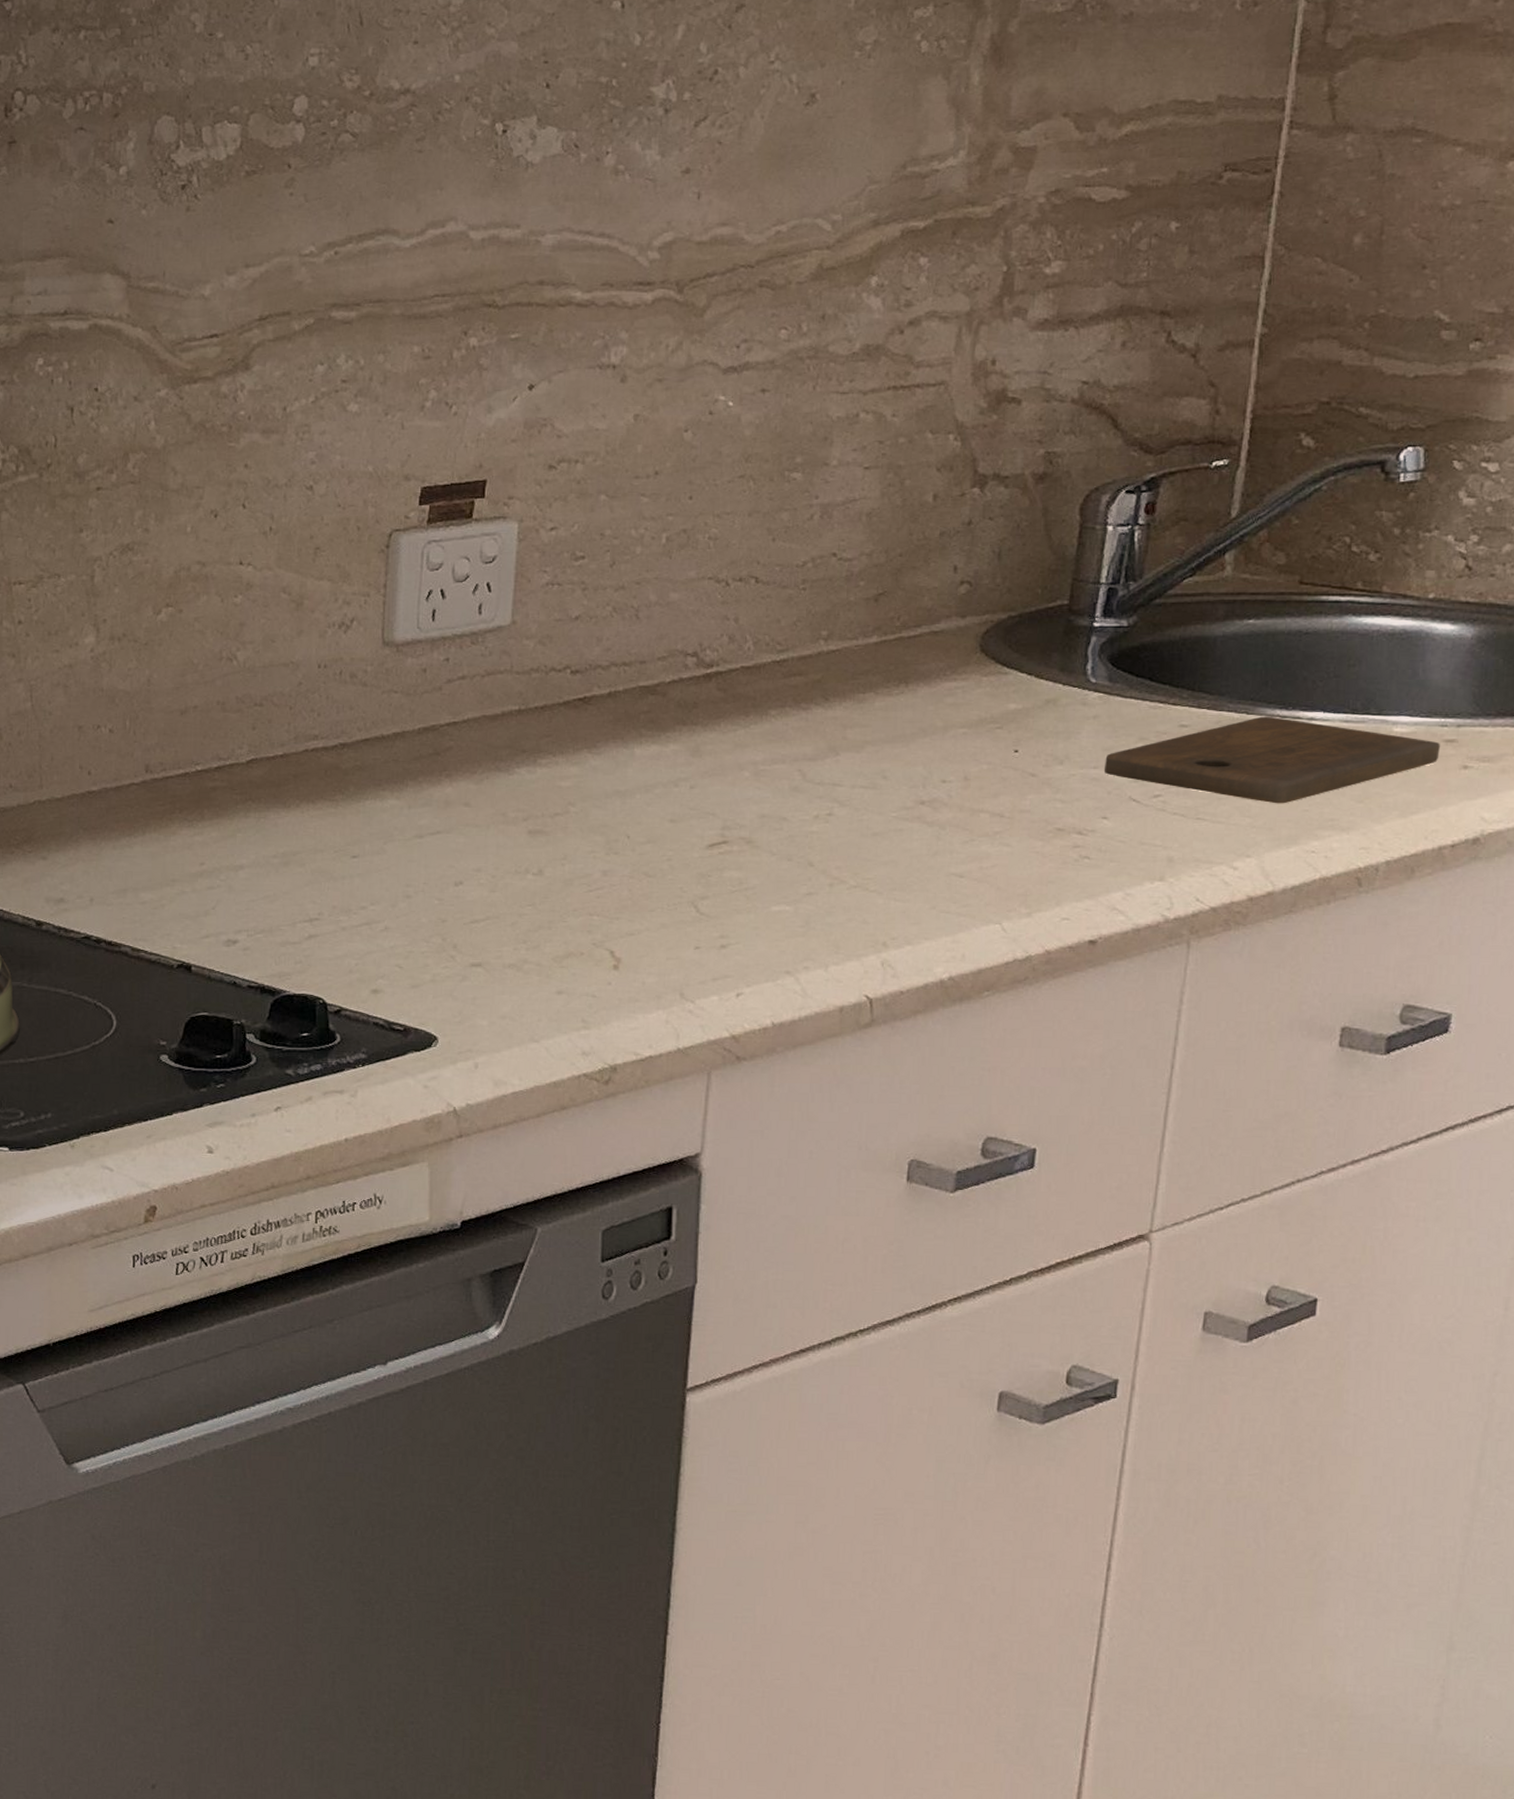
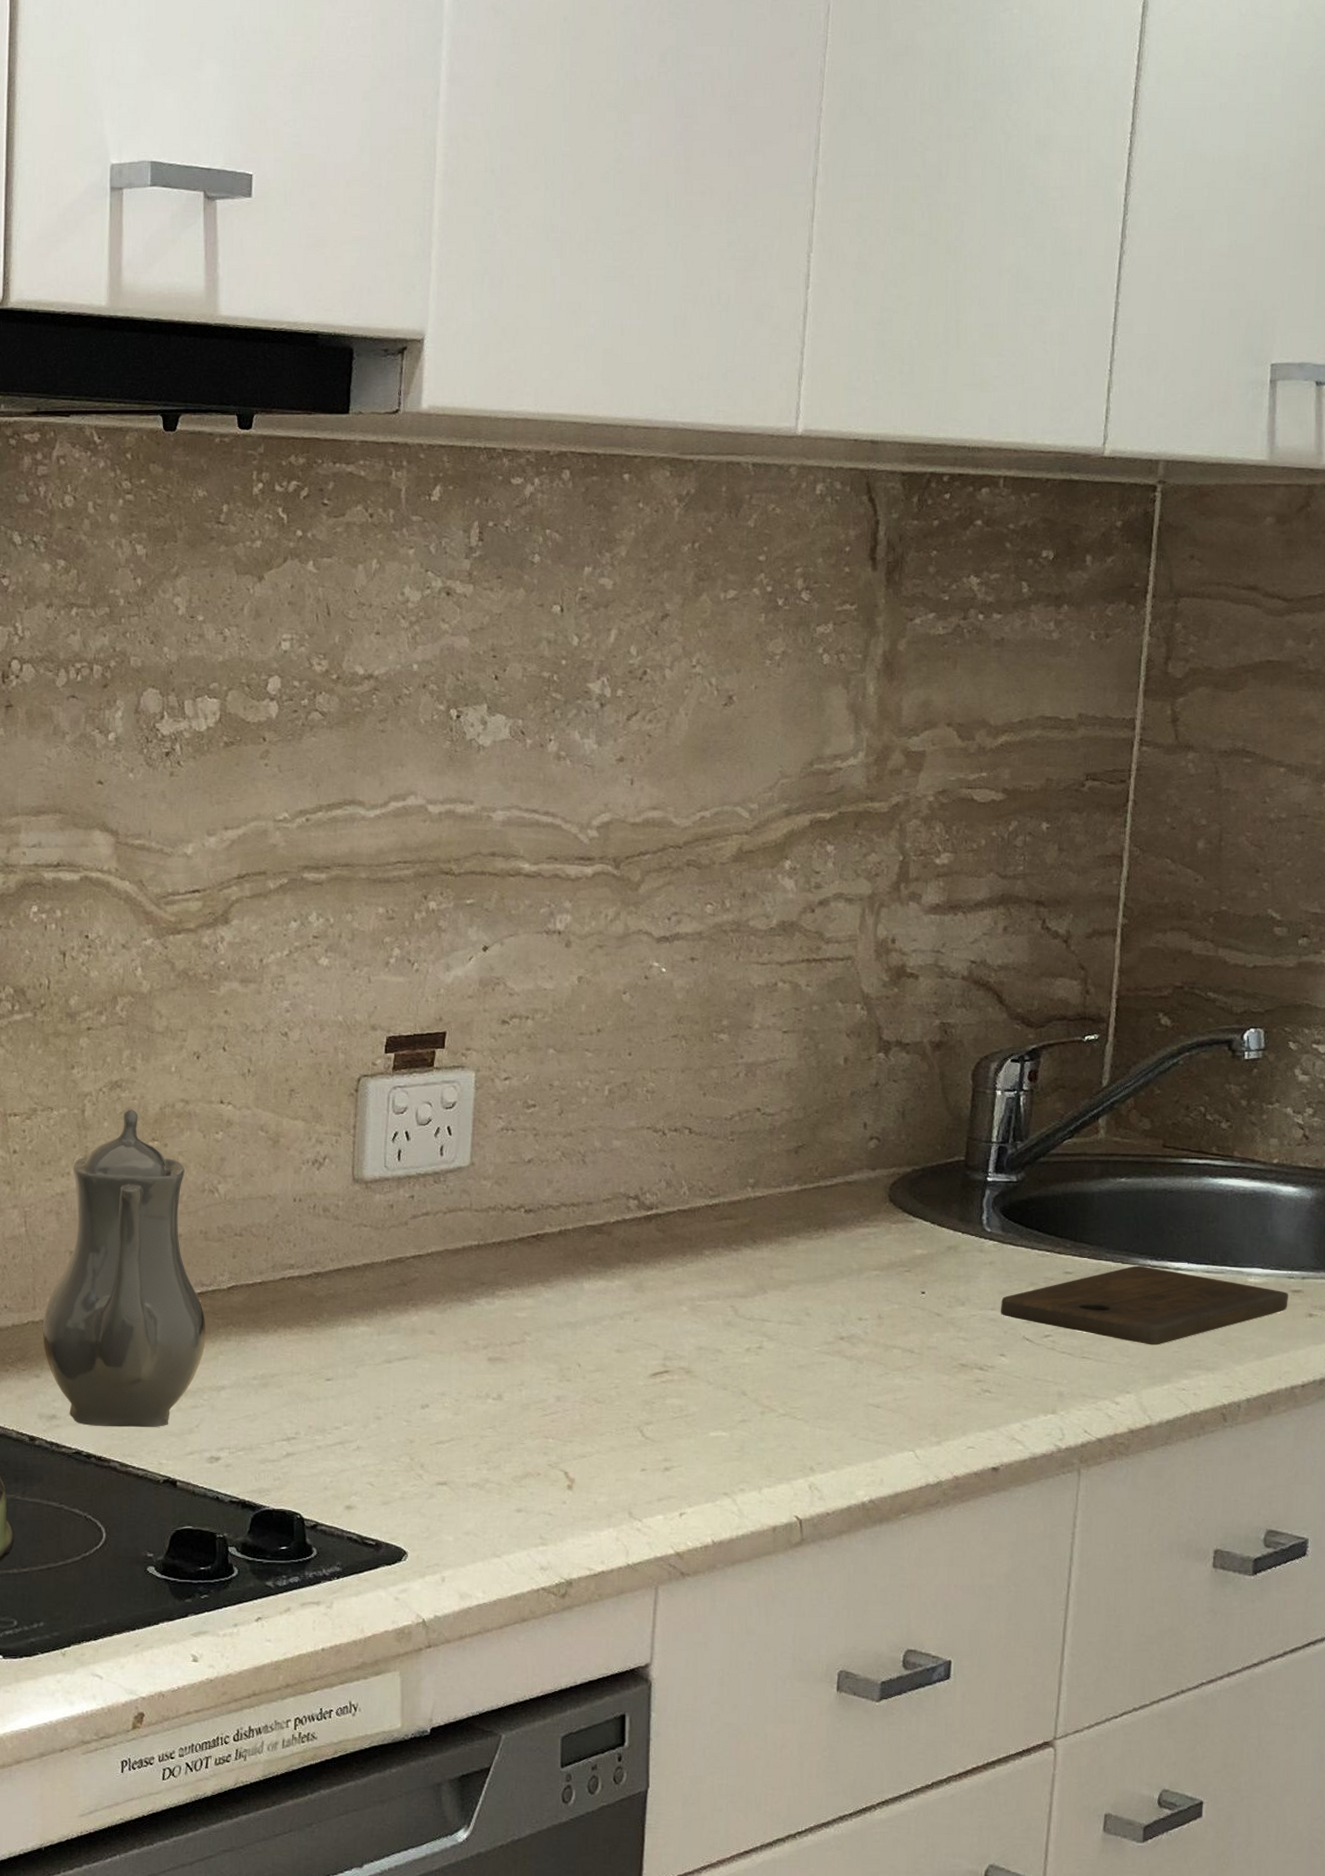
teapot: none [50,574,223,911] -> present [43,1109,206,1428]

